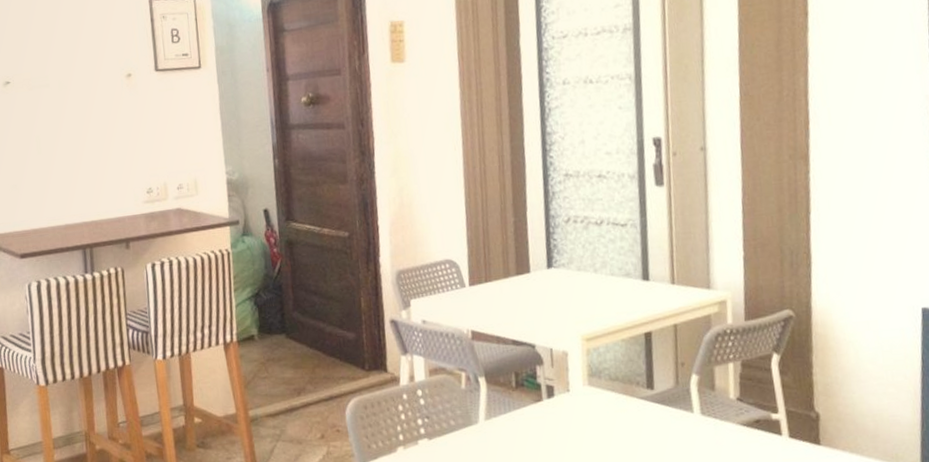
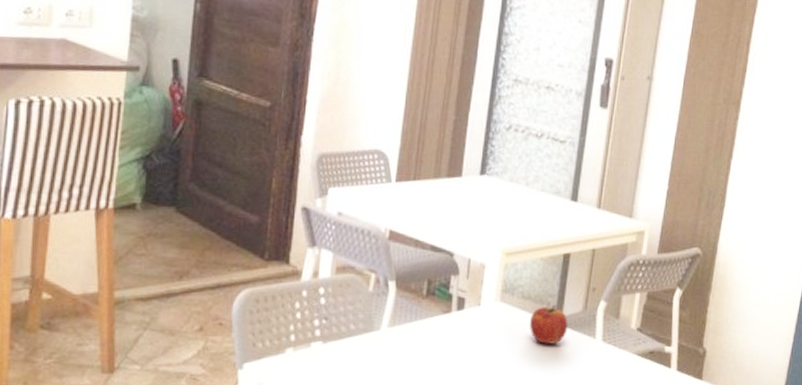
fruit: none [621,383,662,423] -> present [529,304,568,344]

